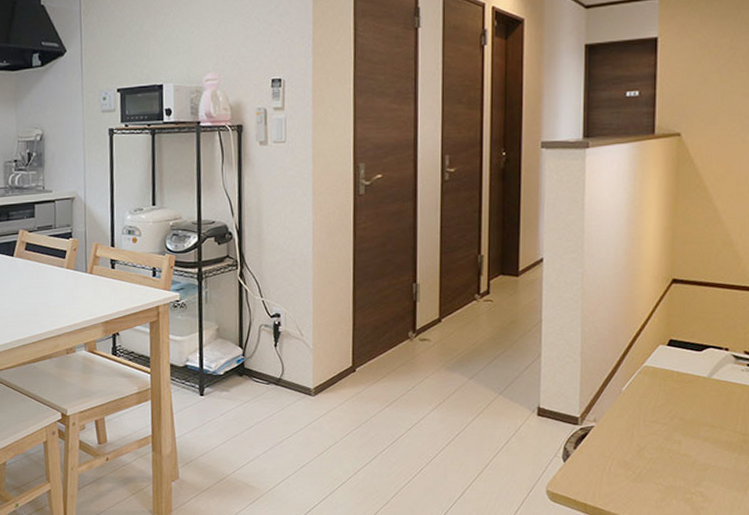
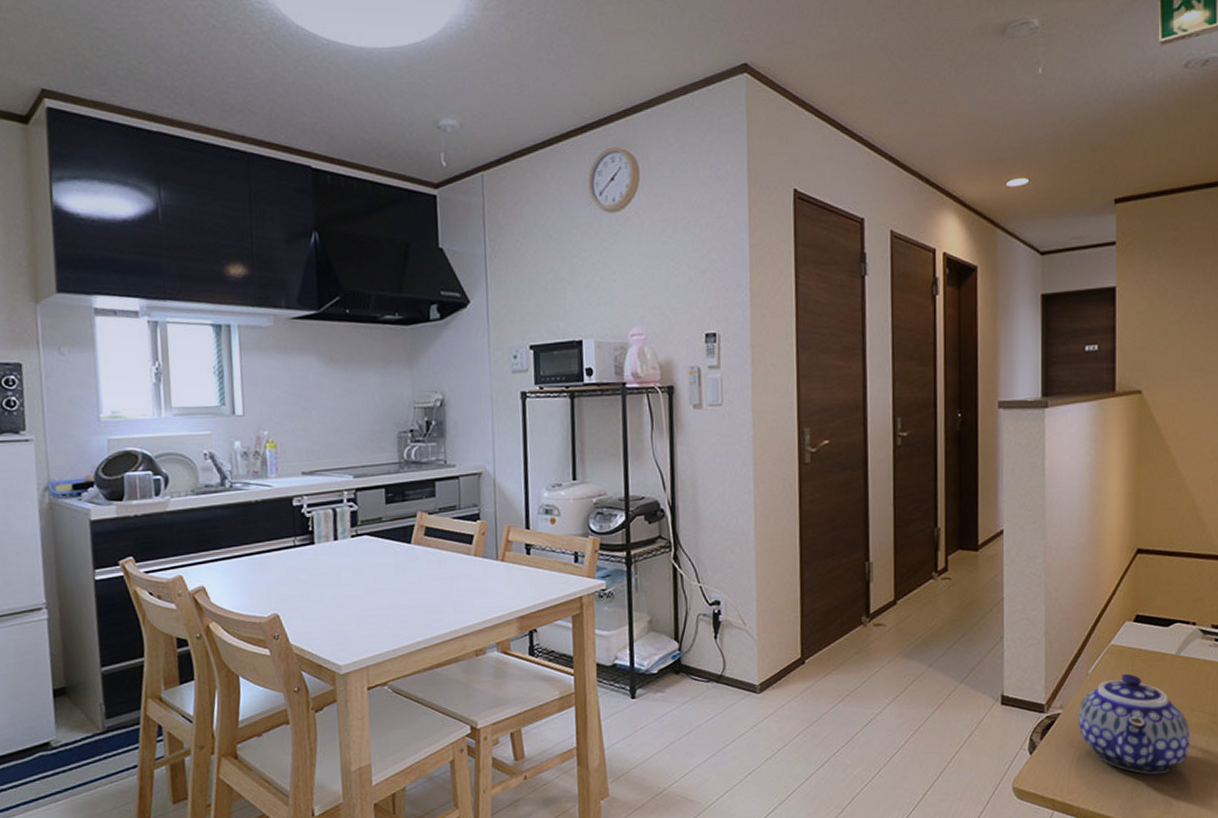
teapot: none [610,392,721,485] -> present [1078,673,1191,774]

